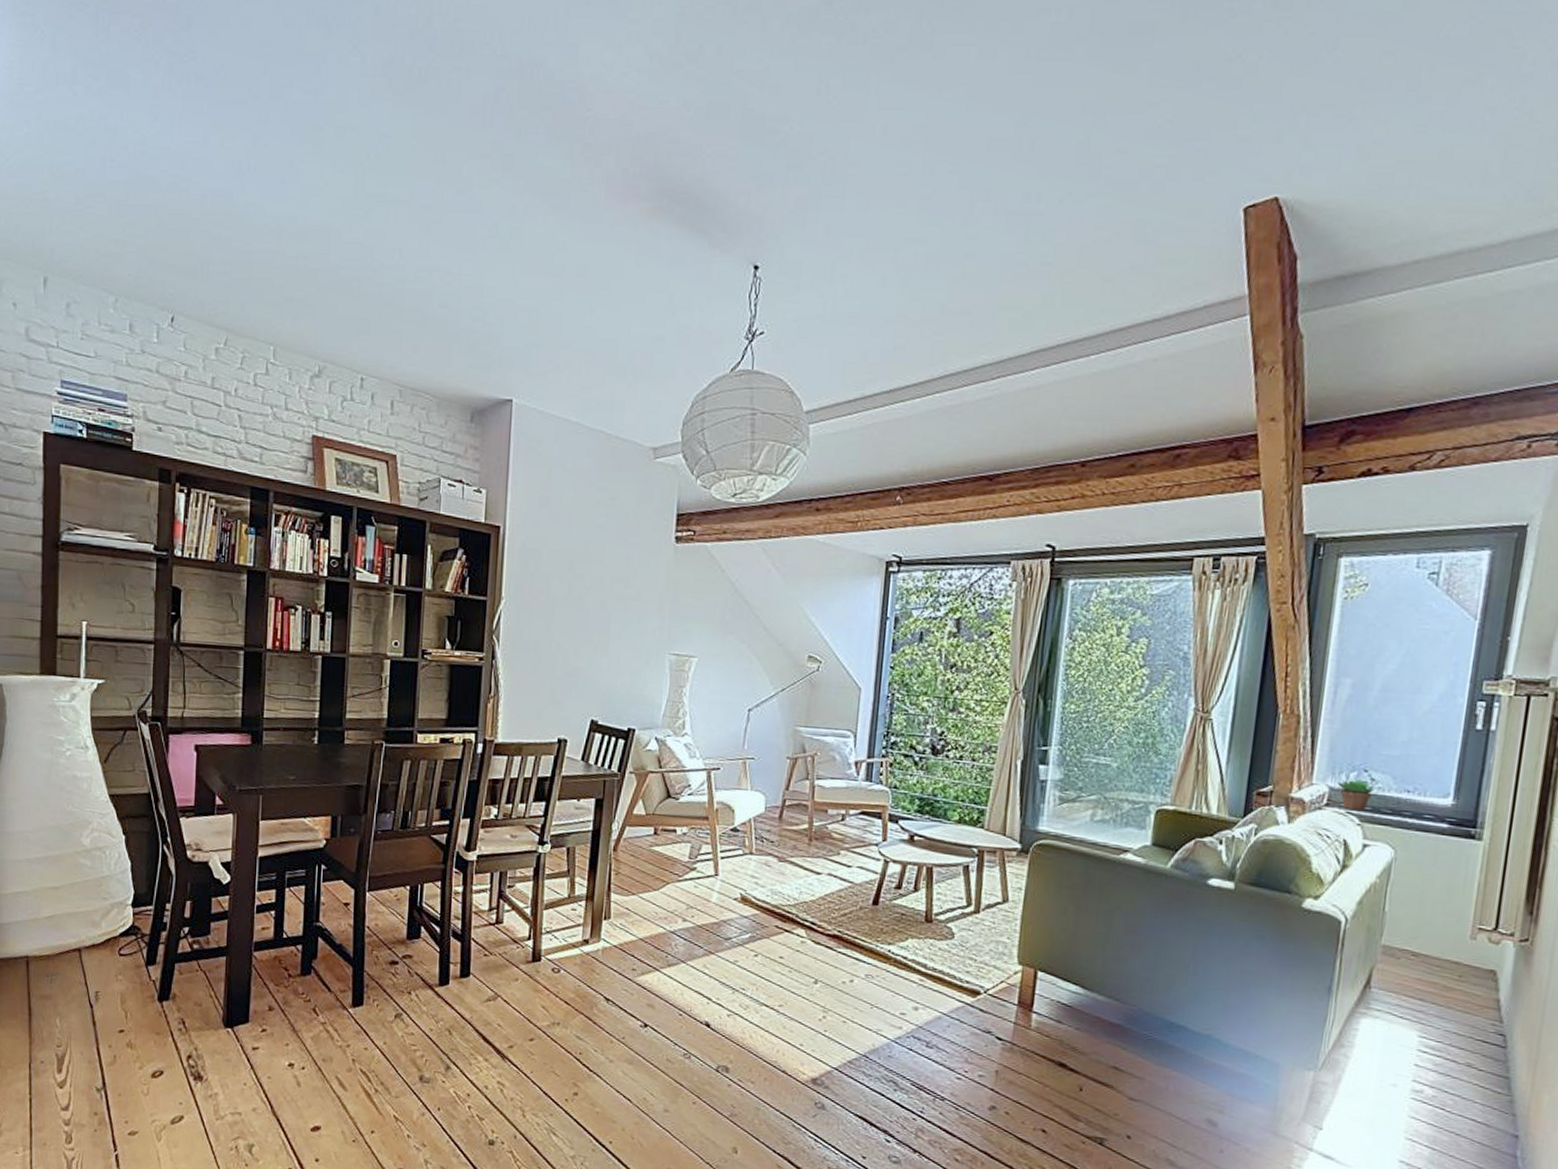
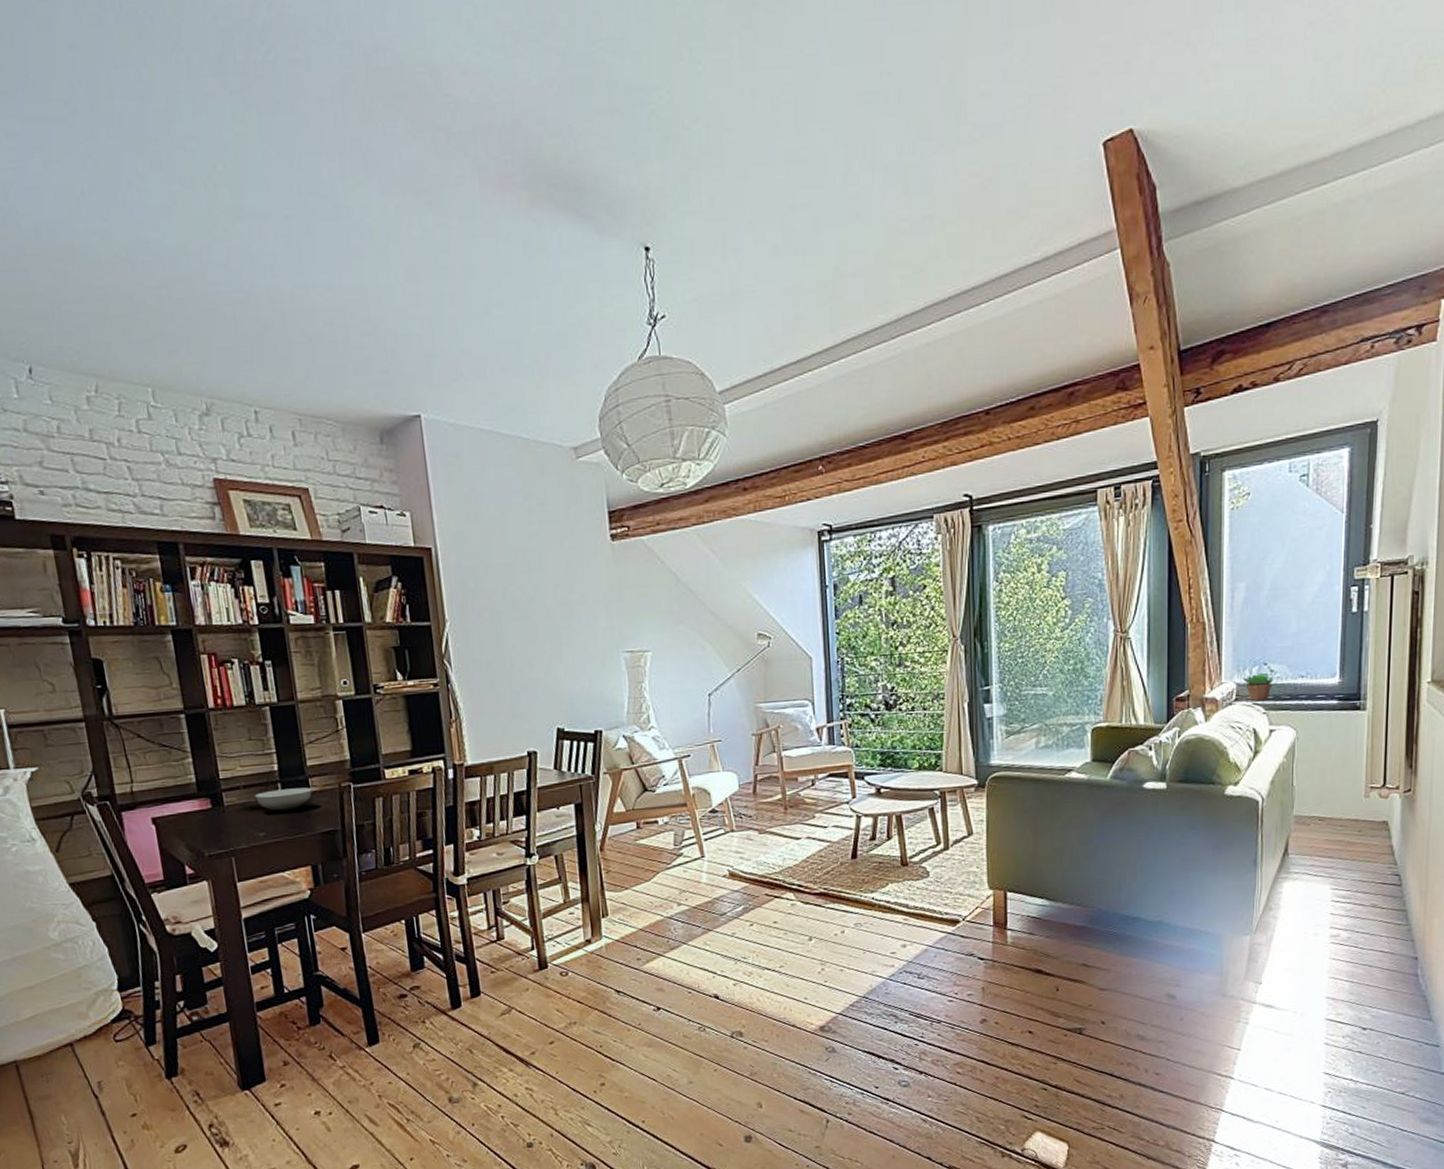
bowl: none [292,736,346,760] -> present [254,787,312,812]

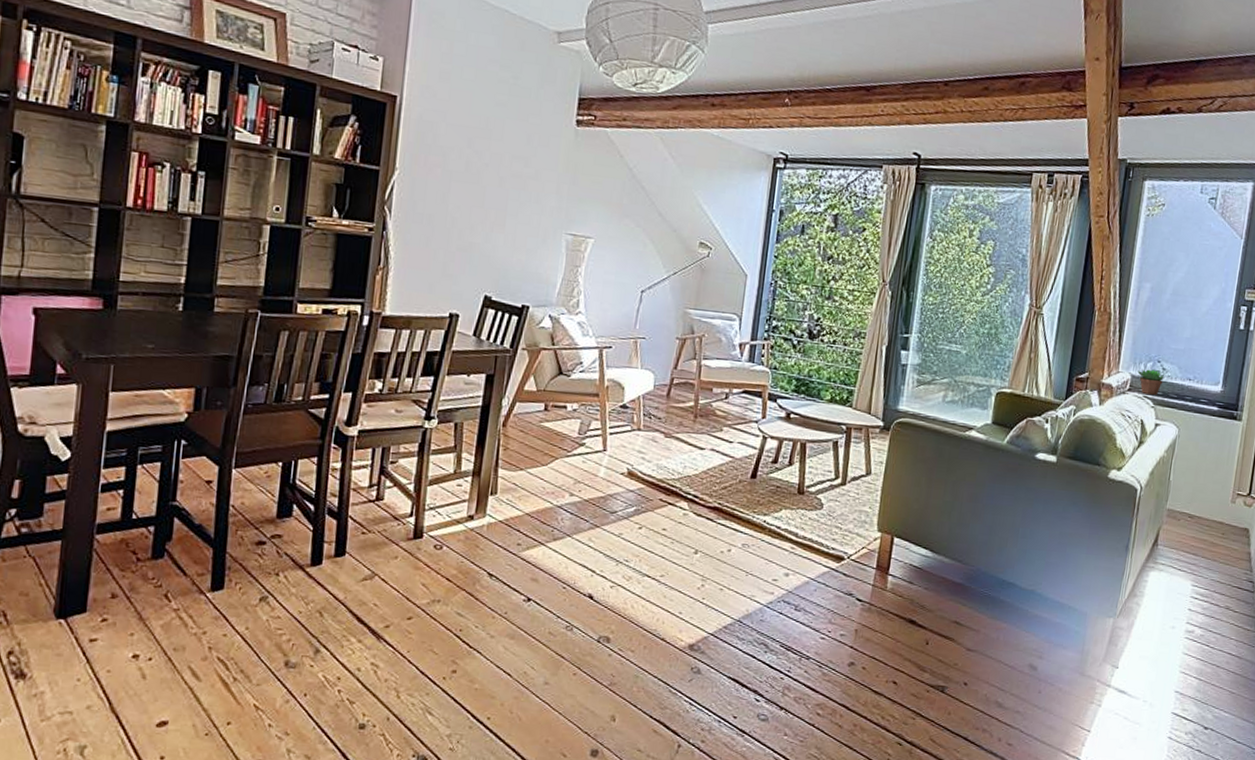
bowl: present [254,787,312,812] -> none [152,302,216,328]

